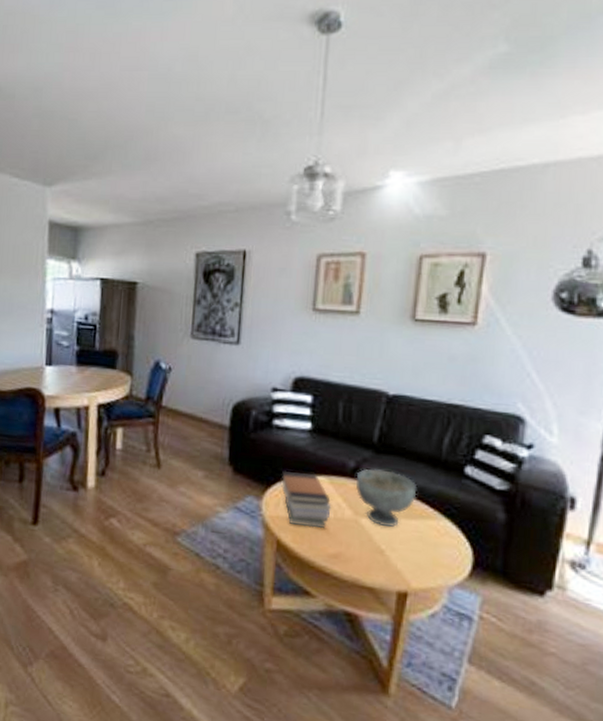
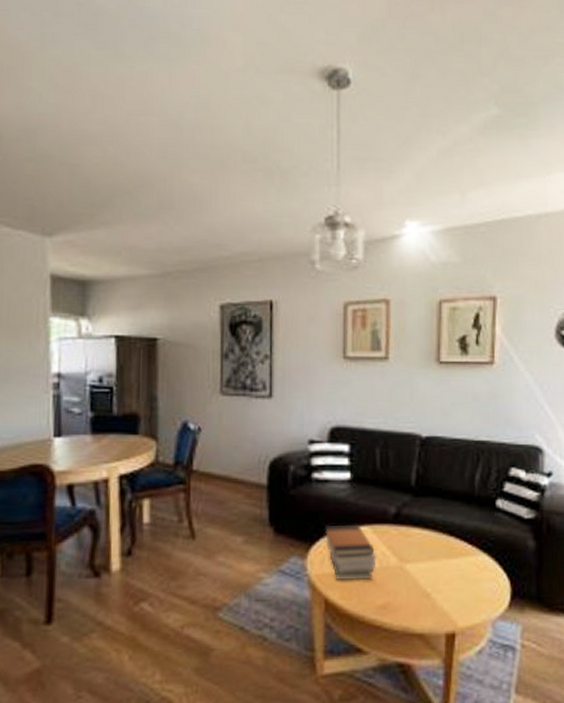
decorative bowl: present [355,469,417,527] -> none [397,512,456,569]

